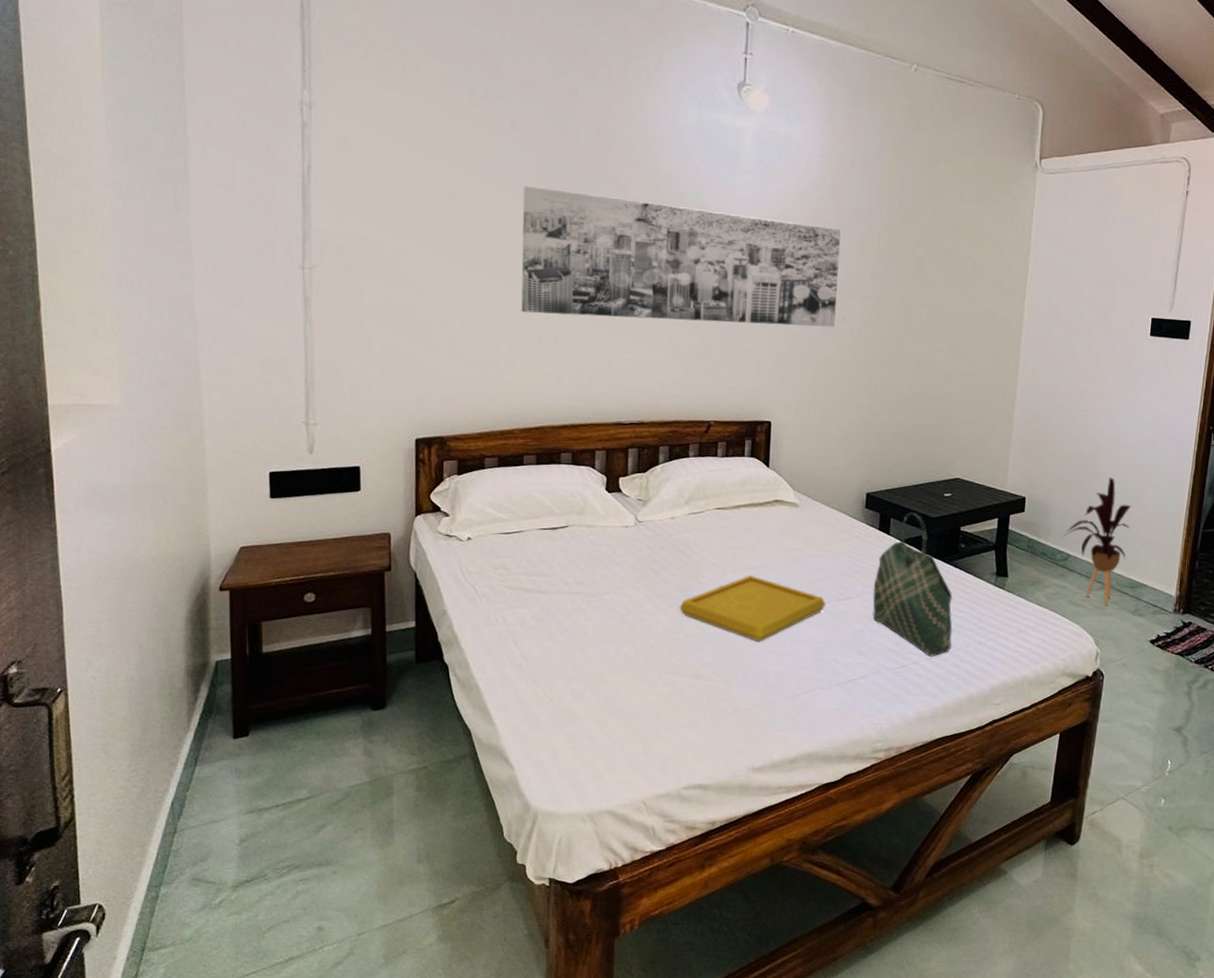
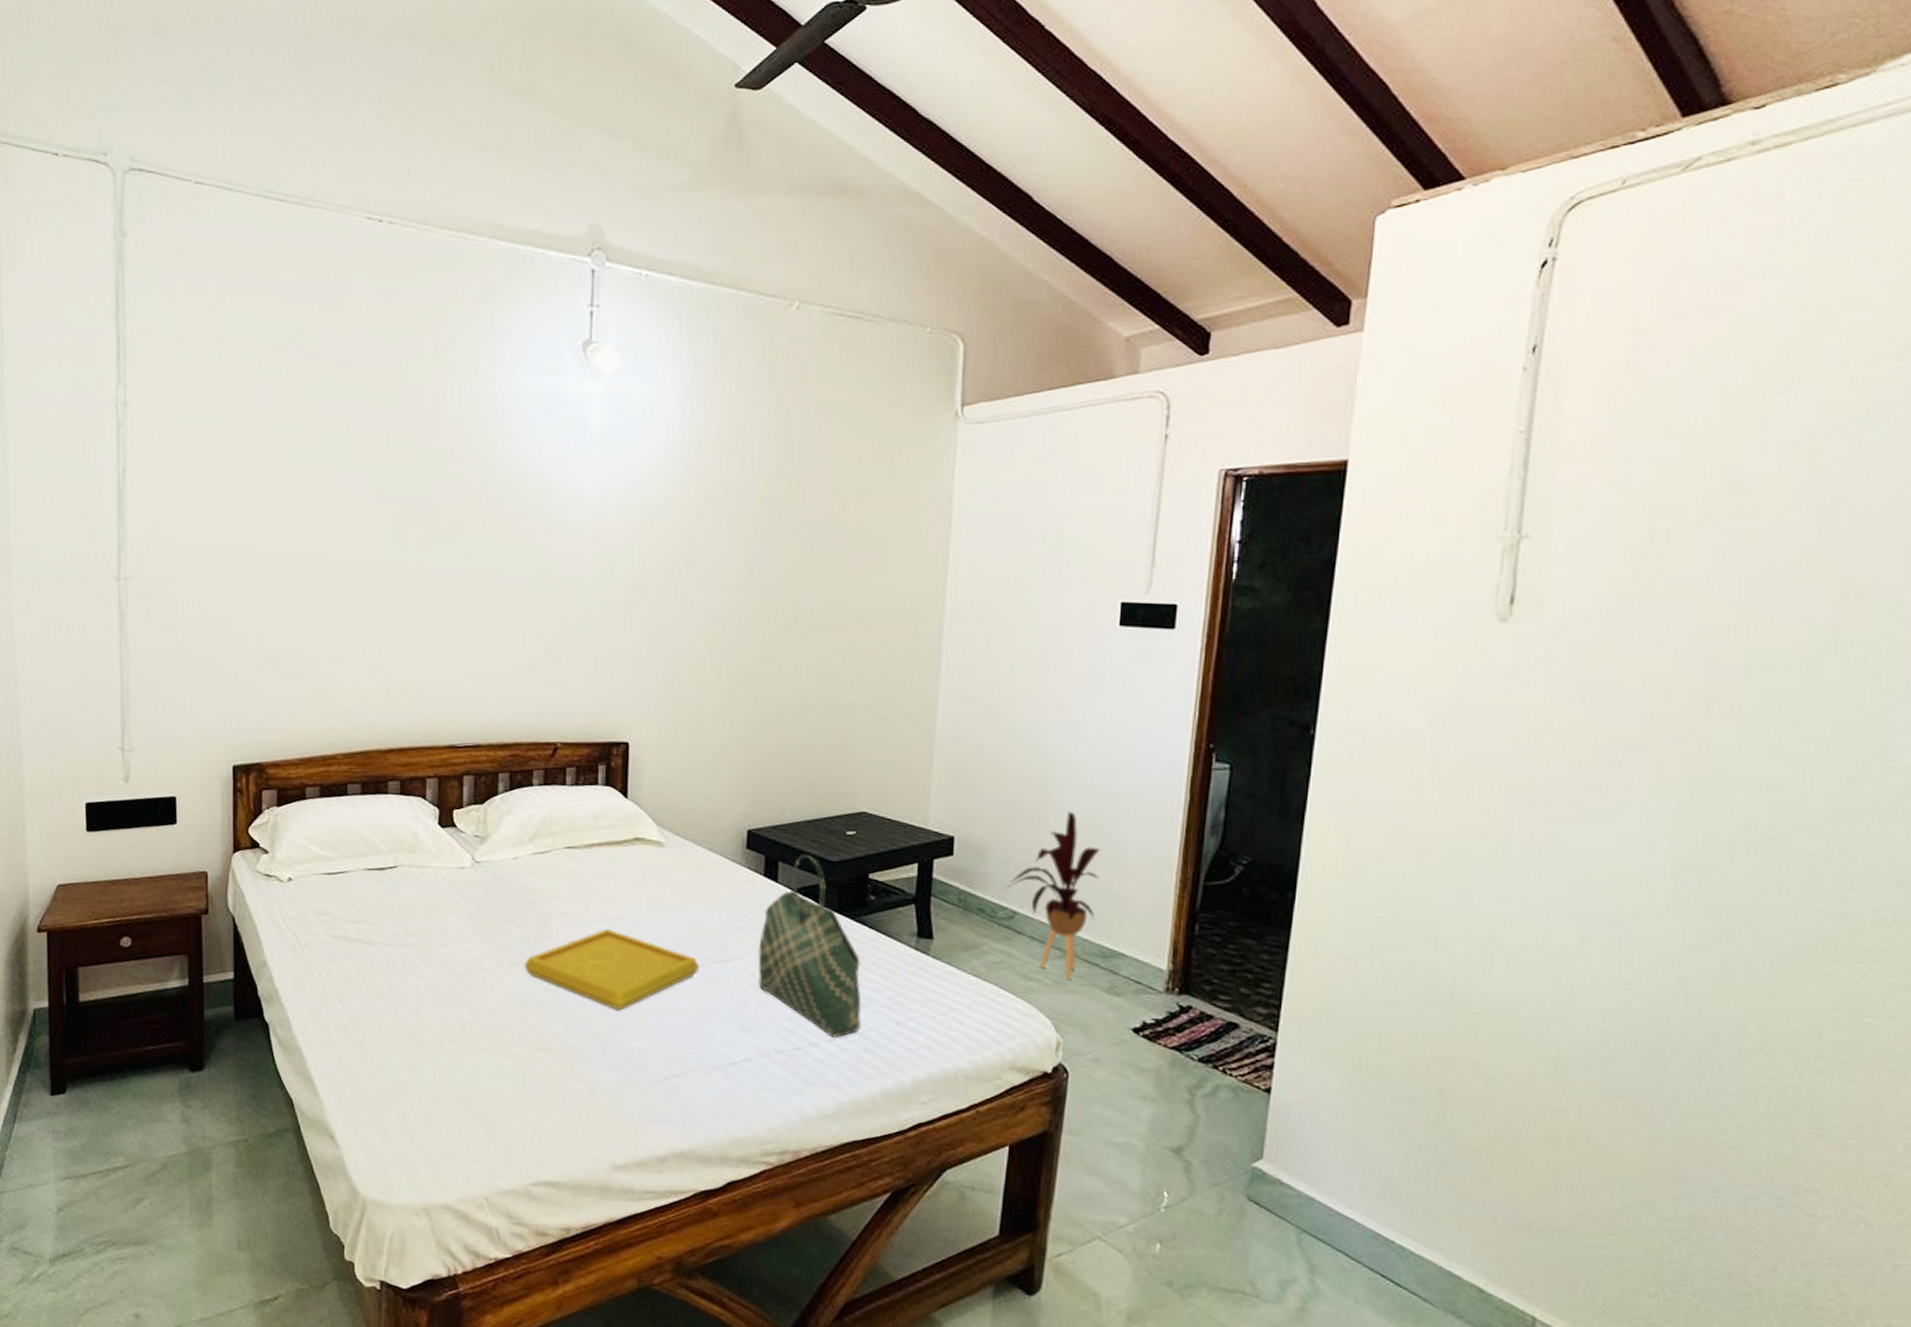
wall art: present [521,186,841,327] -> none [343,477,709,627]

